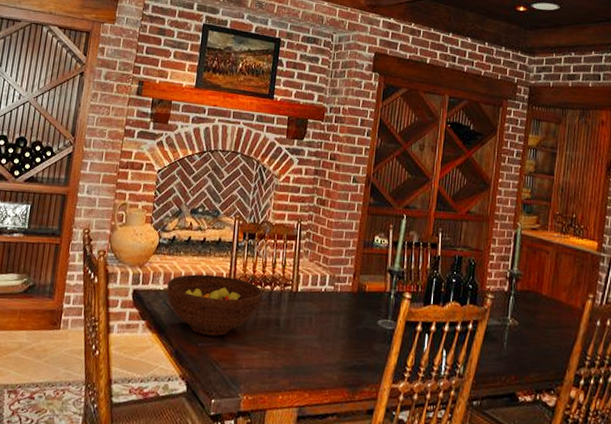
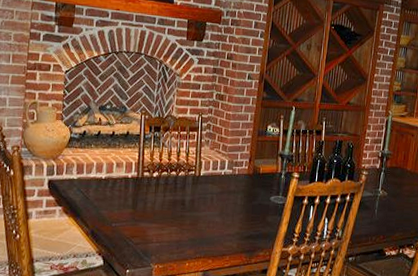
fruit bowl: present [167,274,263,336] -> none [80,164,169,217]

